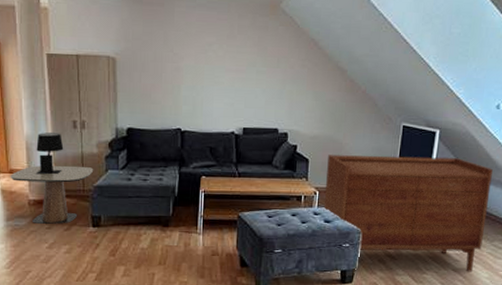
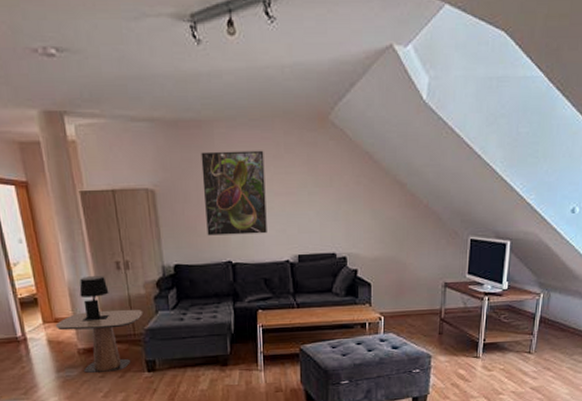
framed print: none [160,27,219,106] -> present [201,150,267,236]
sideboard: present [323,155,493,272] -> none [390,270,569,389]

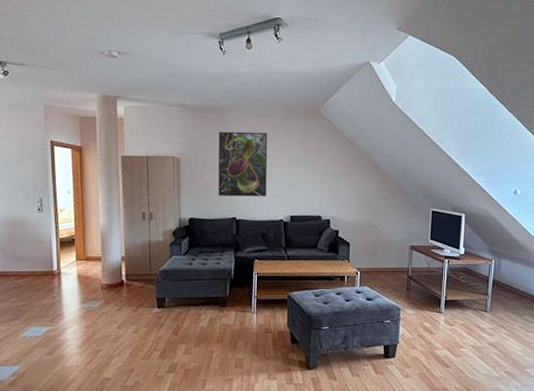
side table: present [55,309,143,373] -> none [86,252,160,306]
table lamp: present [79,276,110,322] -> none [108,223,134,261]

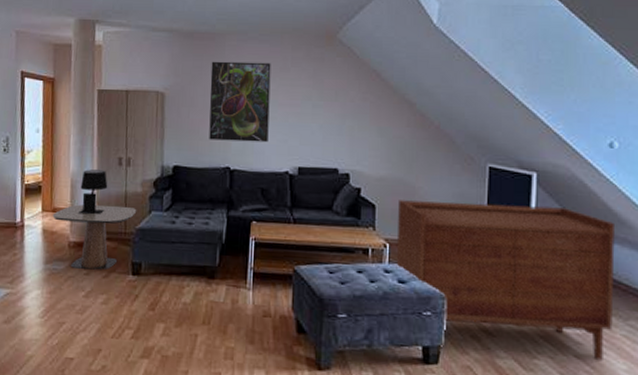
side table: none [86,252,160,306] -> present [52,204,137,271]
table lamp: none [108,223,134,261] -> present [77,169,108,215]
sideboard: none [365,238,516,346] -> present [396,200,615,361]

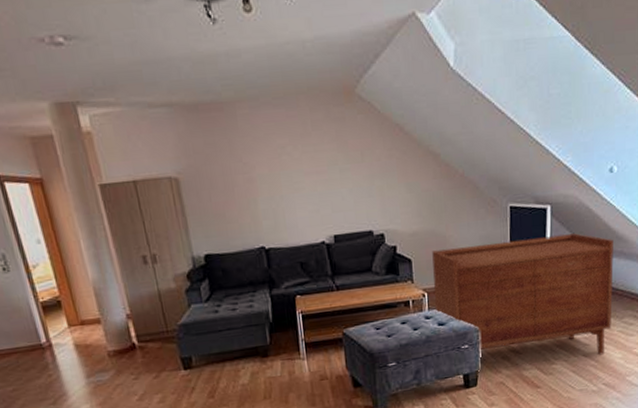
side table: present [52,204,137,271] -> none [82,304,175,376]
table lamp: present [77,169,108,215] -> none [104,272,140,322]
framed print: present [209,61,271,143] -> none [224,129,300,222]

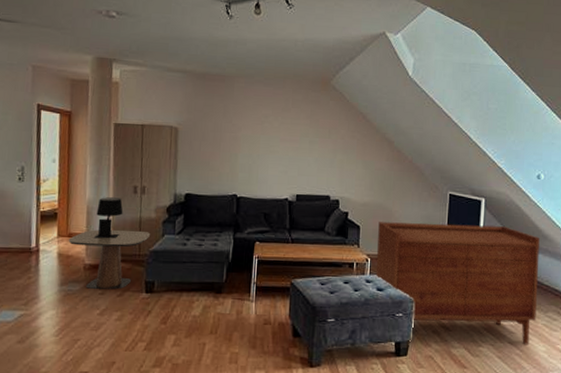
side table: none [82,304,175,376] -> present [68,229,151,290]
table lamp: none [104,272,140,322] -> present [93,197,123,239]

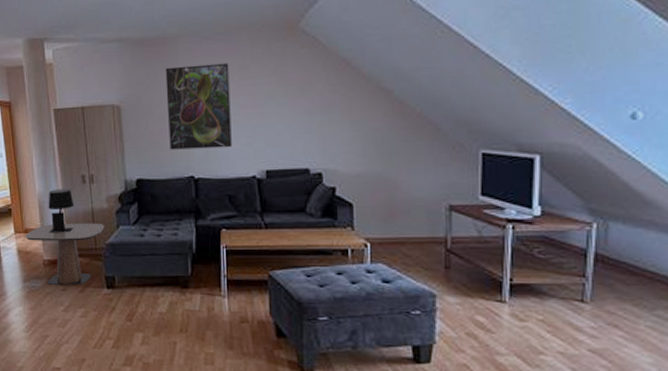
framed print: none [218,100,275,173] -> present [165,62,232,150]
sideboard: present [375,222,539,346] -> none [378,192,638,355]

